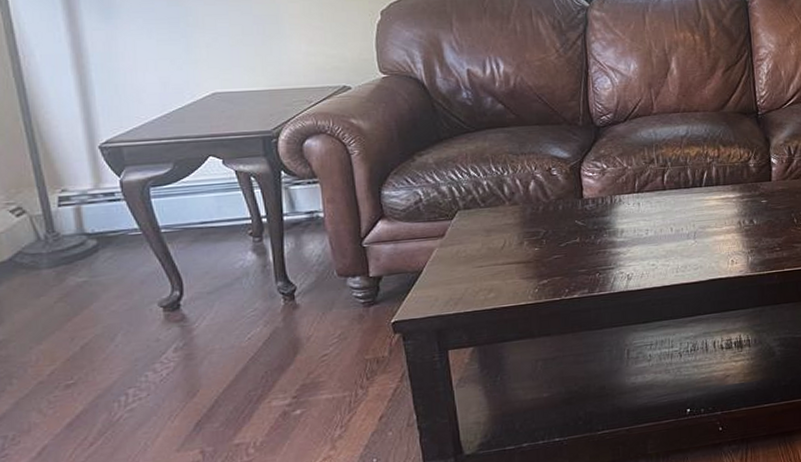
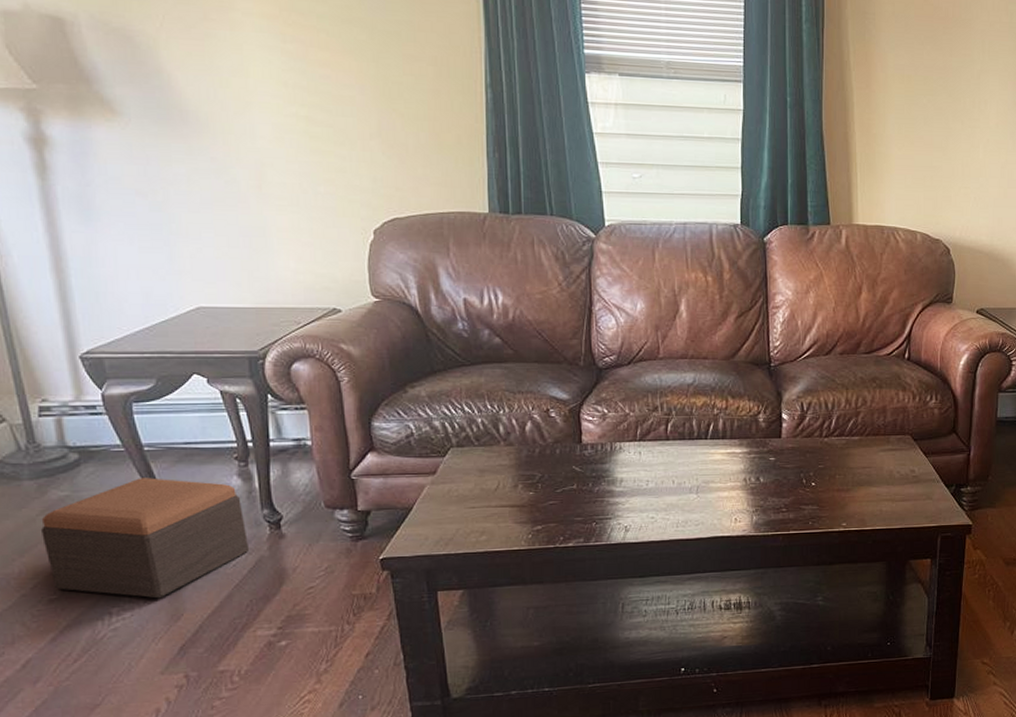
footstool: none [59,258,265,377] -> present [41,478,250,599]

